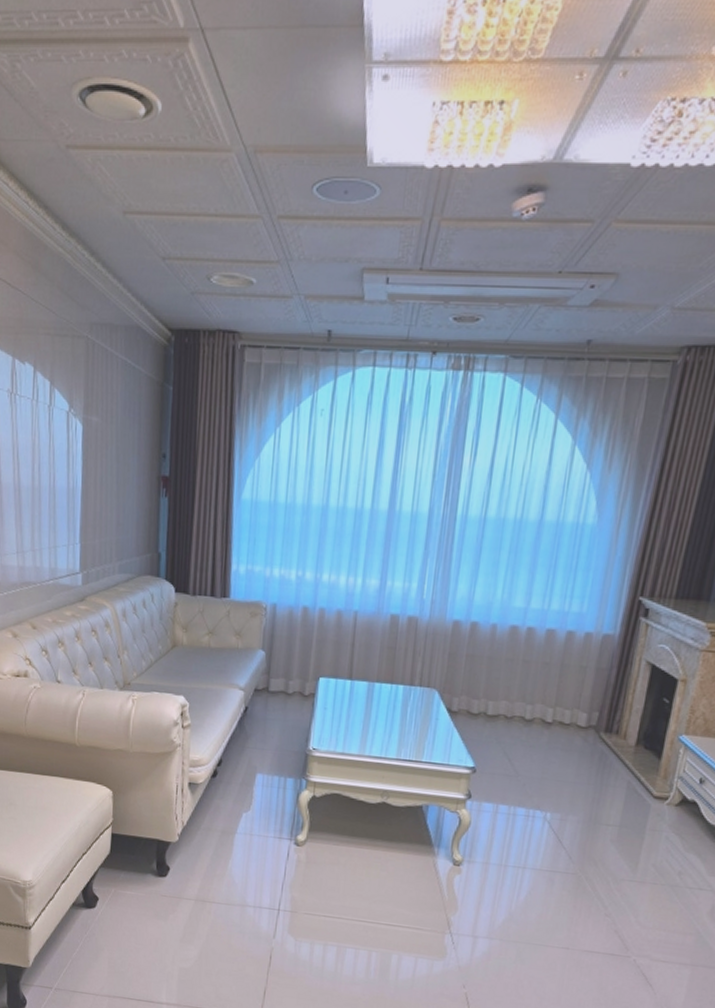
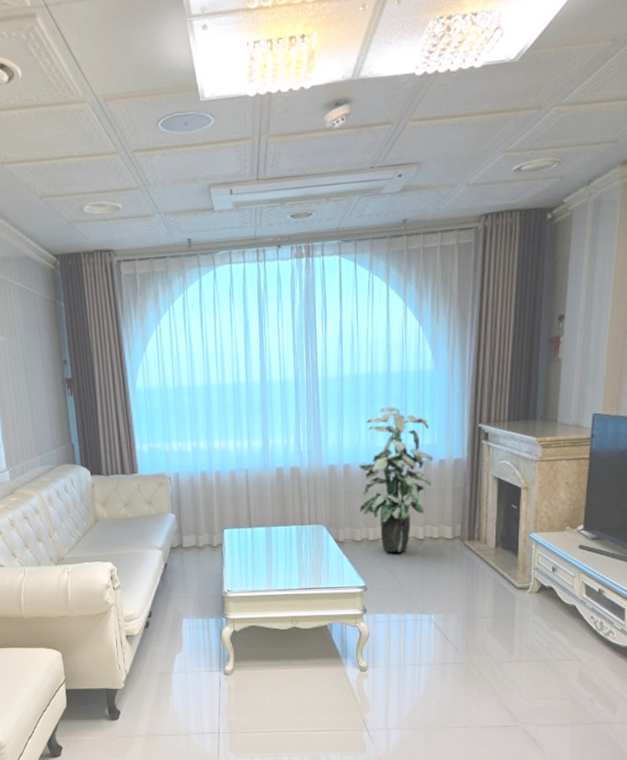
indoor plant: none [481,561,580,735] -> present [358,406,433,553]

